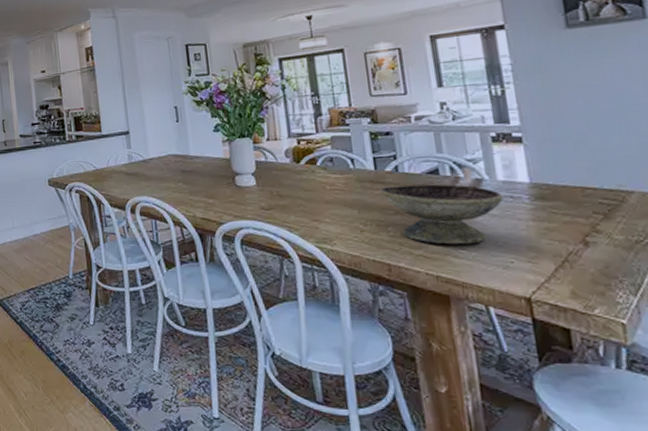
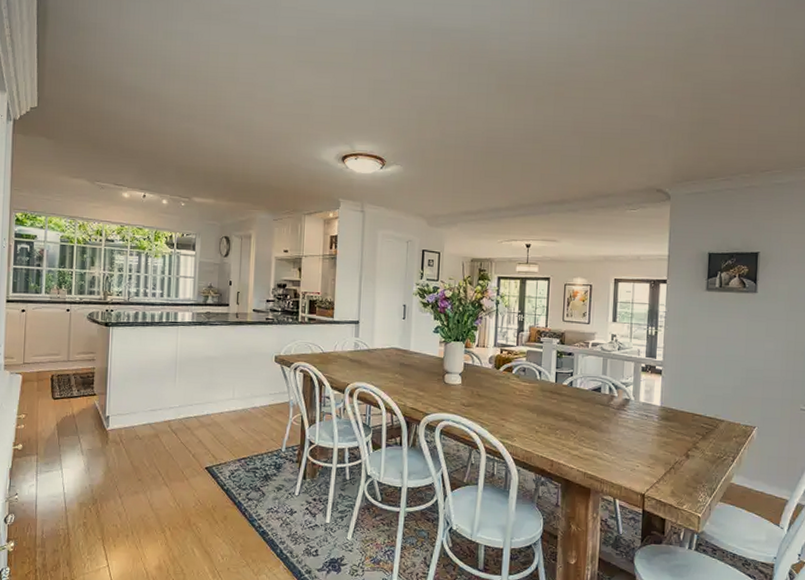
decorative bowl: present [381,184,504,245] -> none [557,397,641,450]

